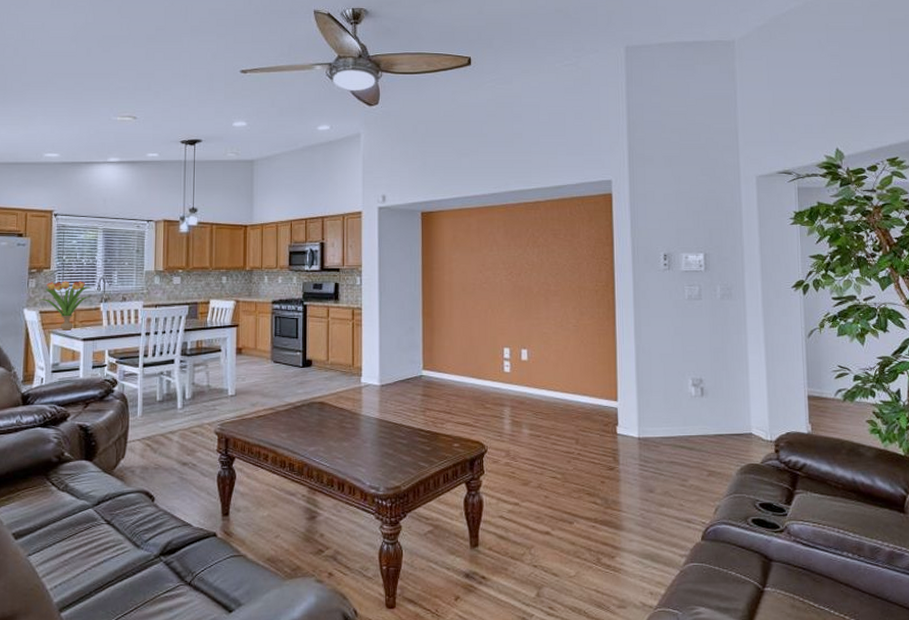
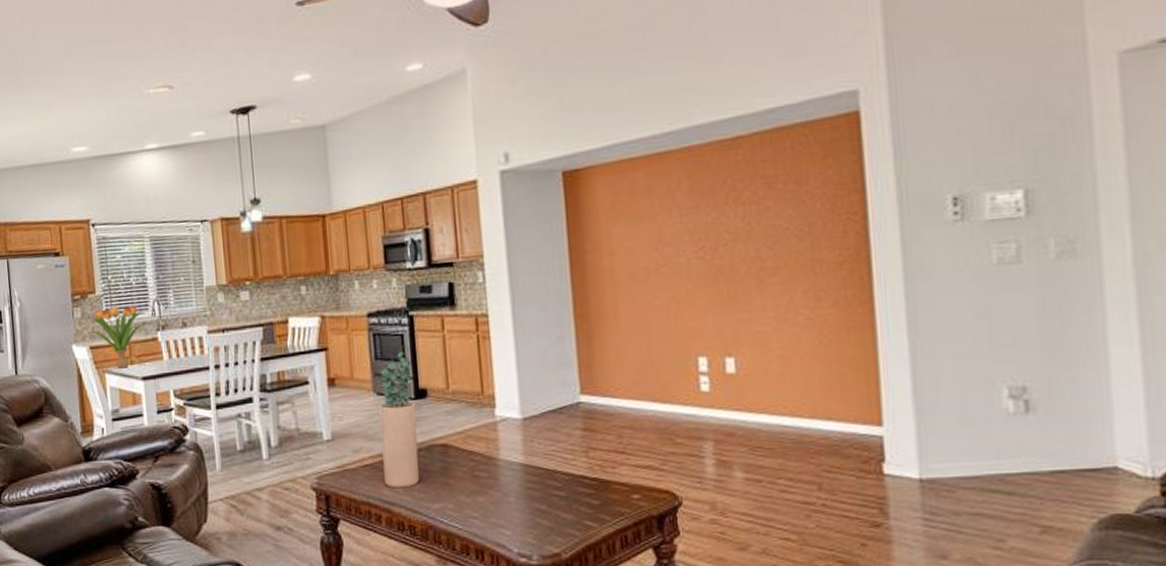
vase: none [274,326,303,435] -> present [379,344,420,489]

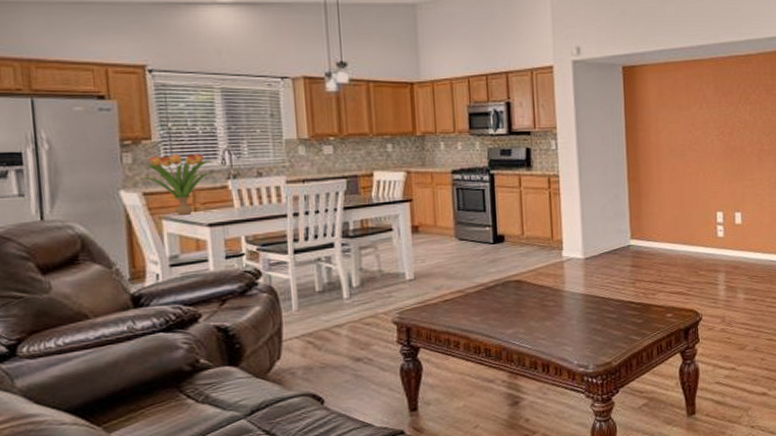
vase: present [379,344,420,489] -> none [460,198,496,319]

